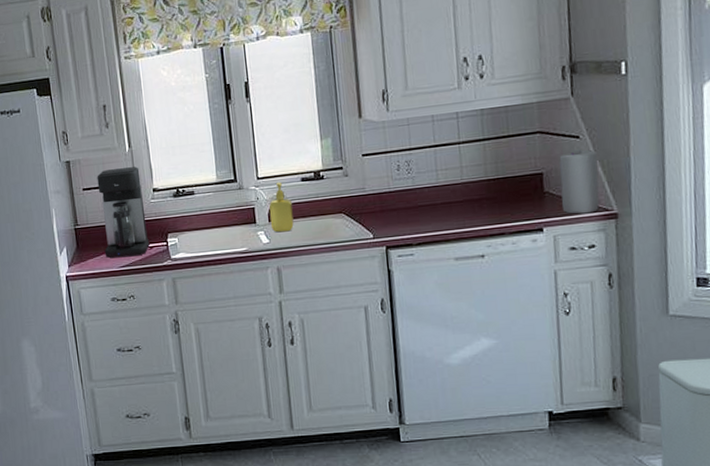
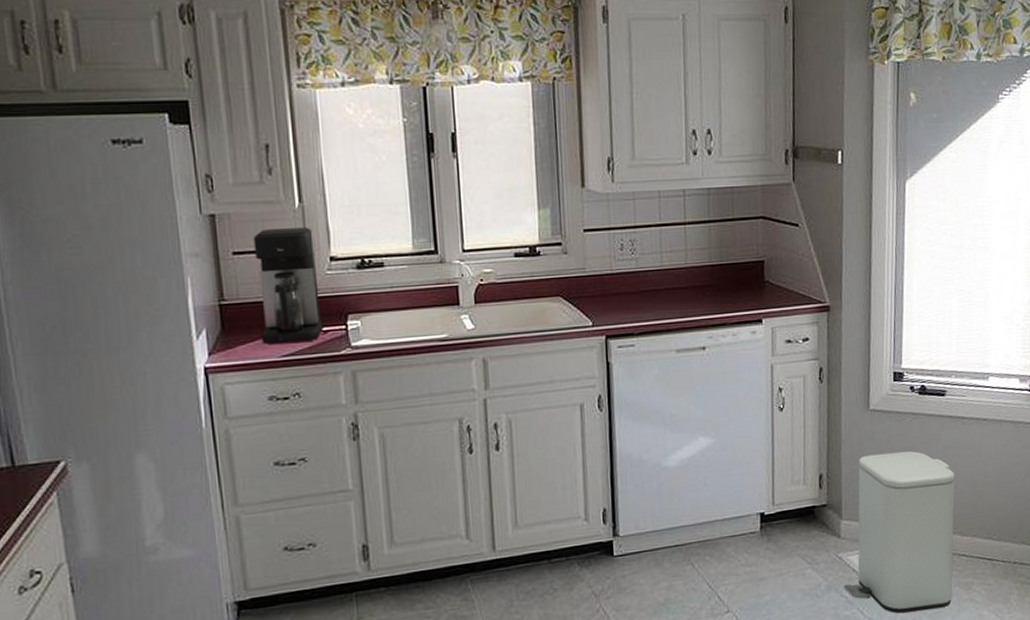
soap dispenser: present [269,182,294,233] -> none [475,256,504,317]
paper towel holder: present [559,148,599,215] -> none [779,237,815,306]

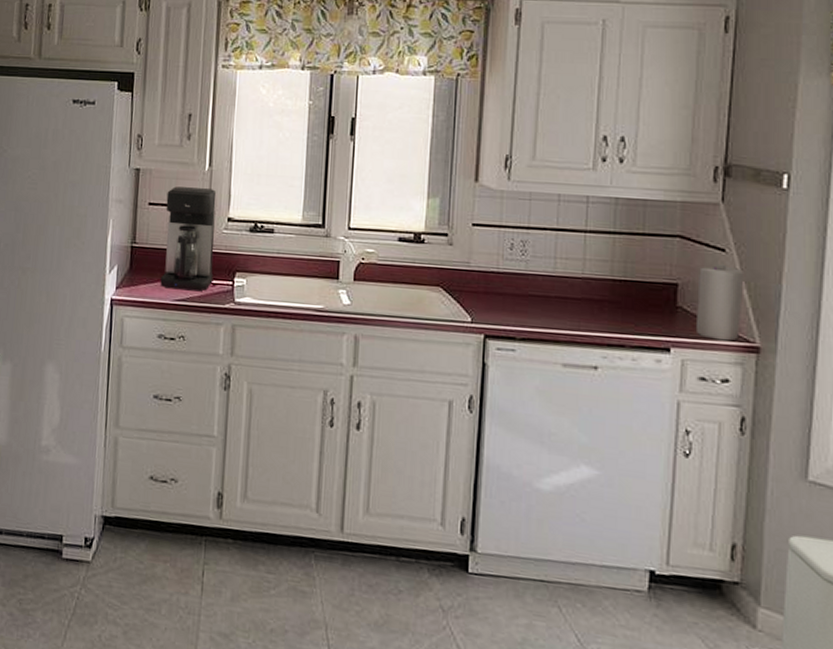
paper towel holder: none [779,237,815,306] -> present [695,263,745,342]

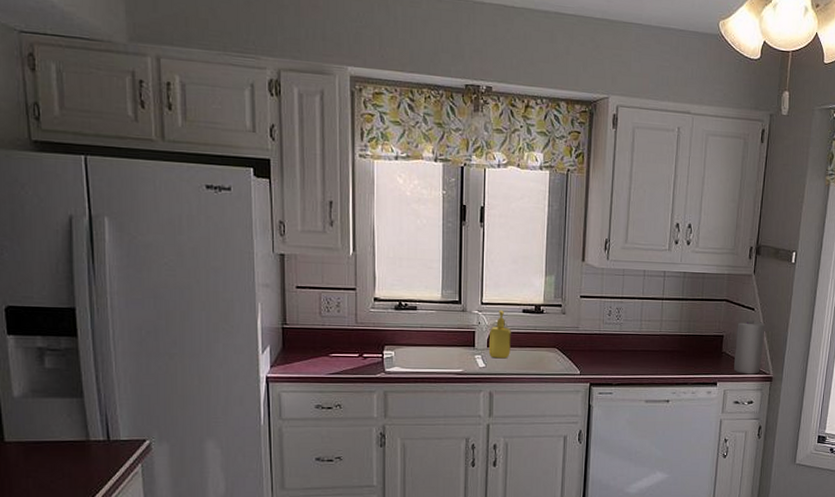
coffee maker: present [160,186,217,291] -> none [313,270,364,364]
soap dispenser: none [355,236,385,296] -> present [488,310,512,359]

